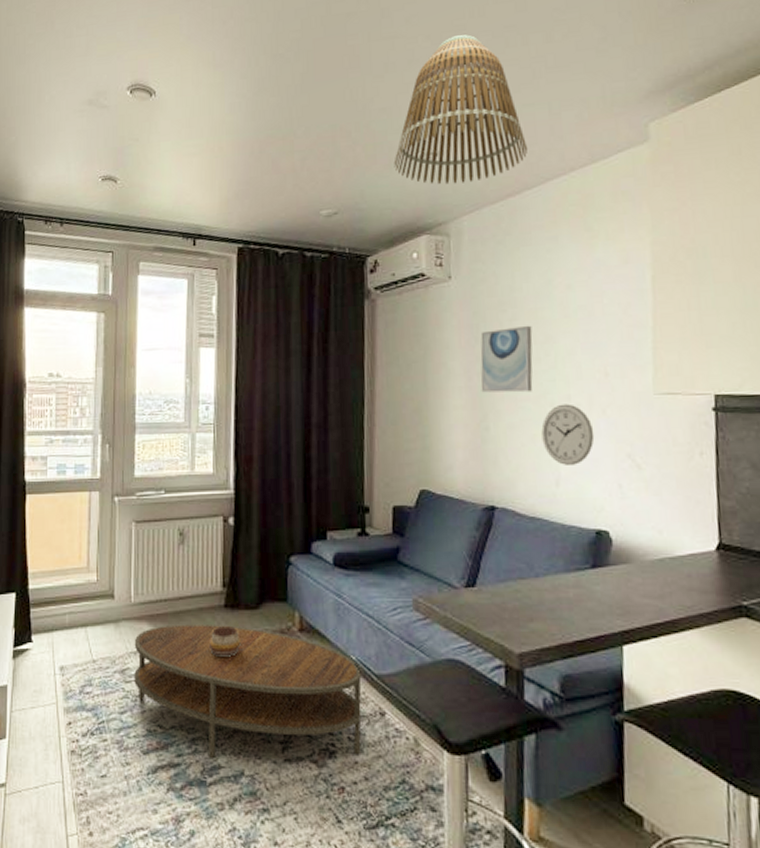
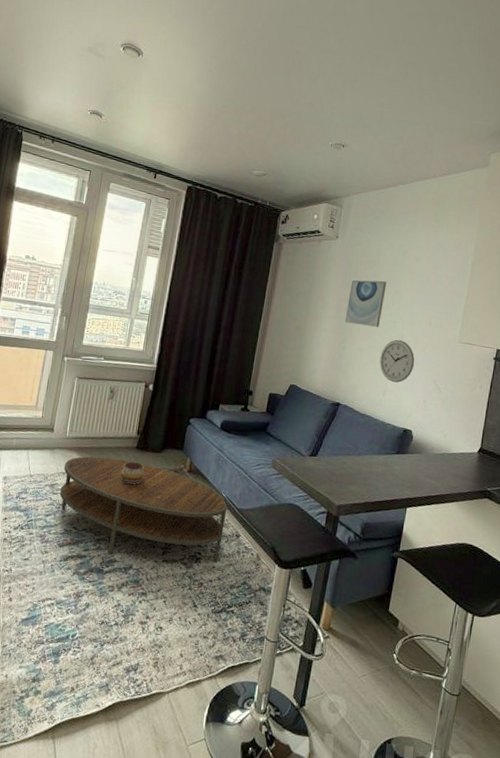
lamp shade: present [393,34,528,185] -> none [312,61,408,171]

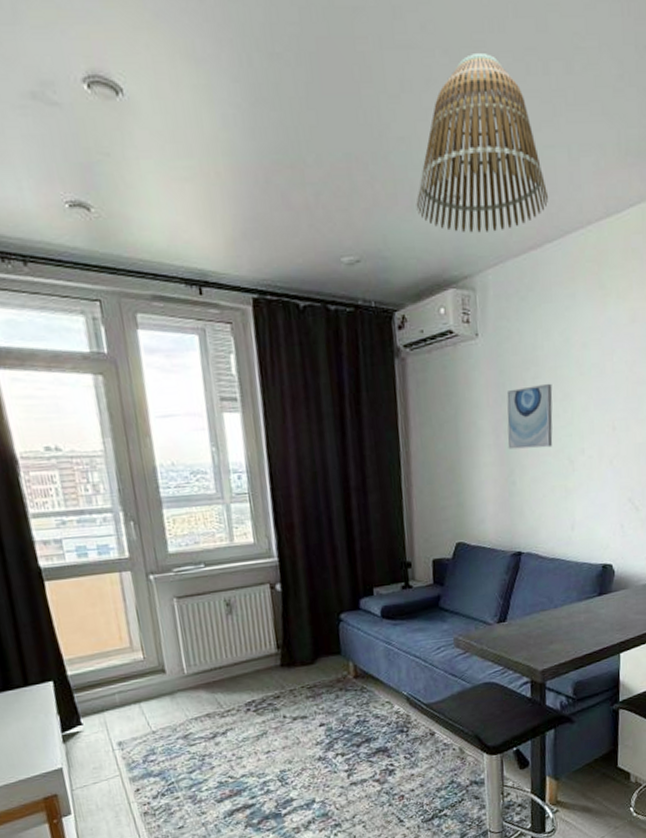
coffee table: present [60,456,228,563] -> none [193,681,416,794]
decorative bowl: present [120,461,145,485] -> none [269,682,301,711]
lamp shade: none [312,61,408,171] -> present [416,54,549,233]
wall clock: present [379,339,415,383] -> none [560,456,603,512]

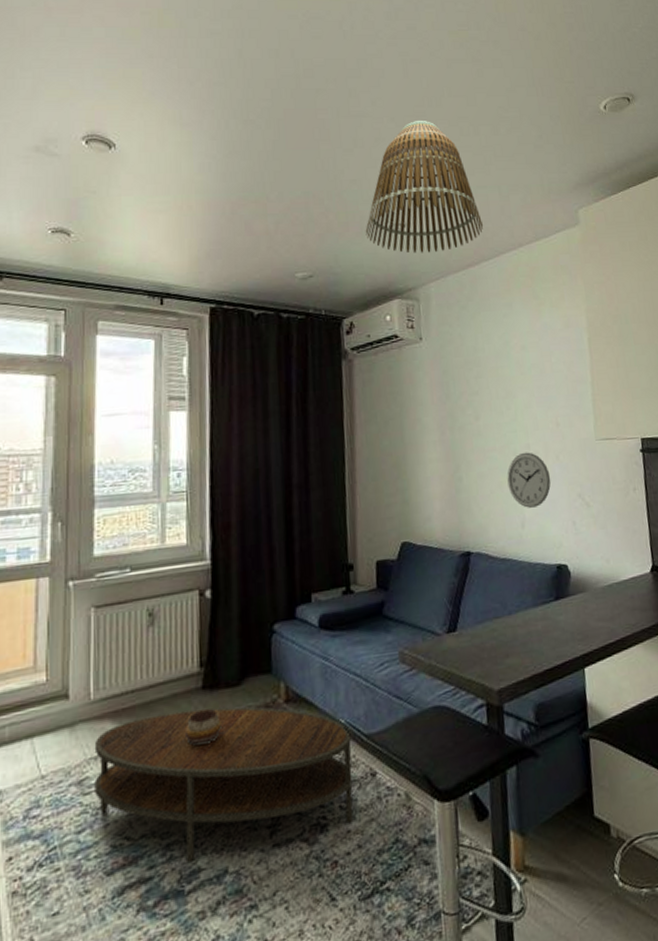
coffee table: none [193,681,416,794] -> present [94,706,354,862]
decorative bowl: none [269,682,301,711] -> present [184,708,222,747]
wall art: present [506,383,553,450] -> none [450,382,498,446]
wall clock: none [560,456,603,512] -> present [507,452,552,508]

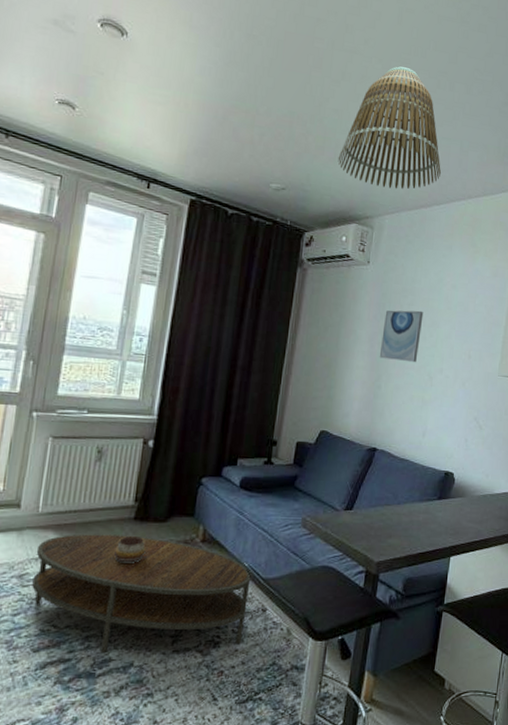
wall art: none [450,382,498,446] -> present [379,310,424,363]
wall clock: present [507,452,552,508] -> none [418,374,455,422]

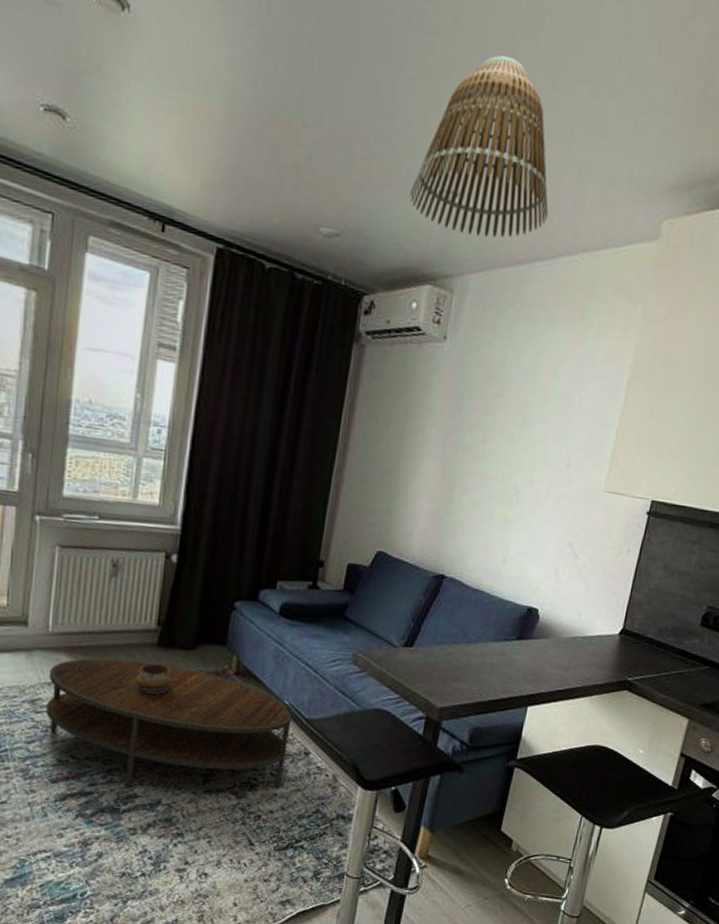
wall art: present [379,310,424,363] -> none [453,402,513,472]

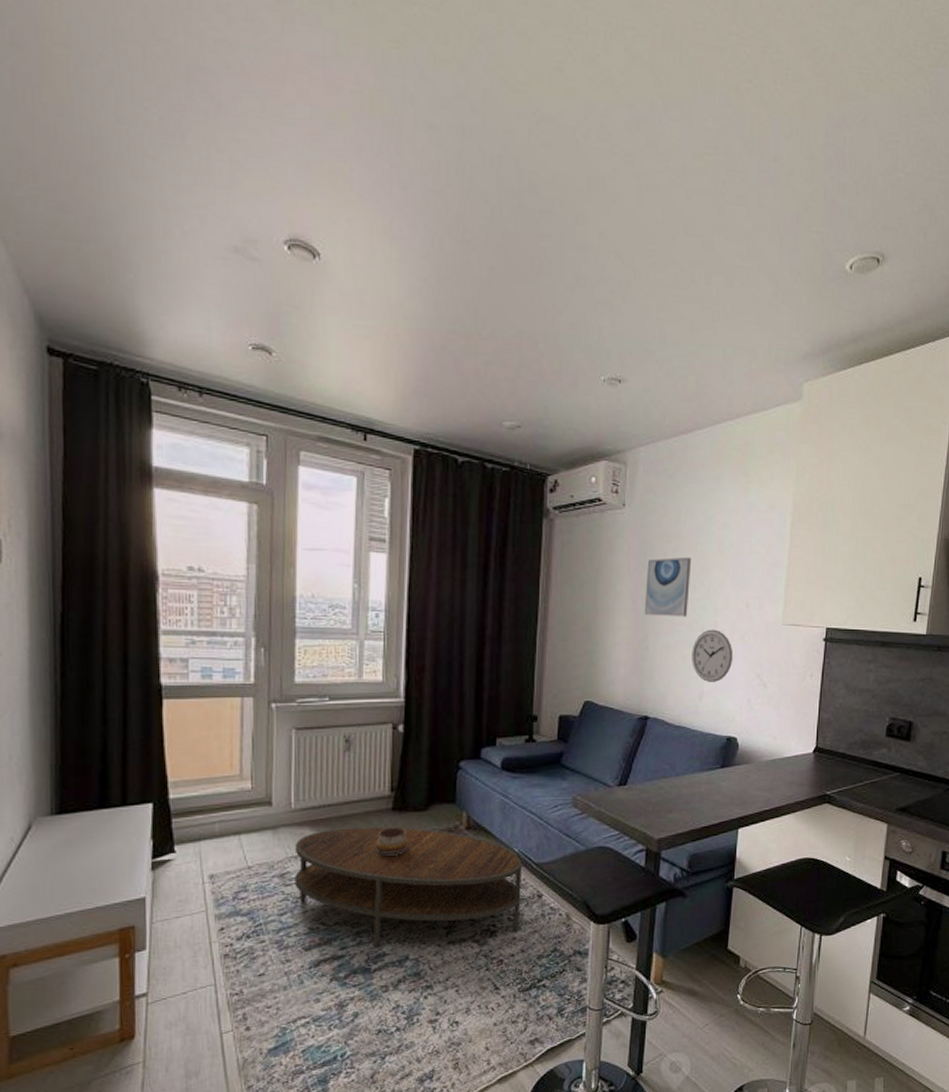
lamp shade: present [409,55,549,238] -> none [579,261,703,415]
wall art: none [453,402,513,472] -> present [644,556,692,617]
wall clock: none [499,487,547,547] -> present [691,629,734,682]

